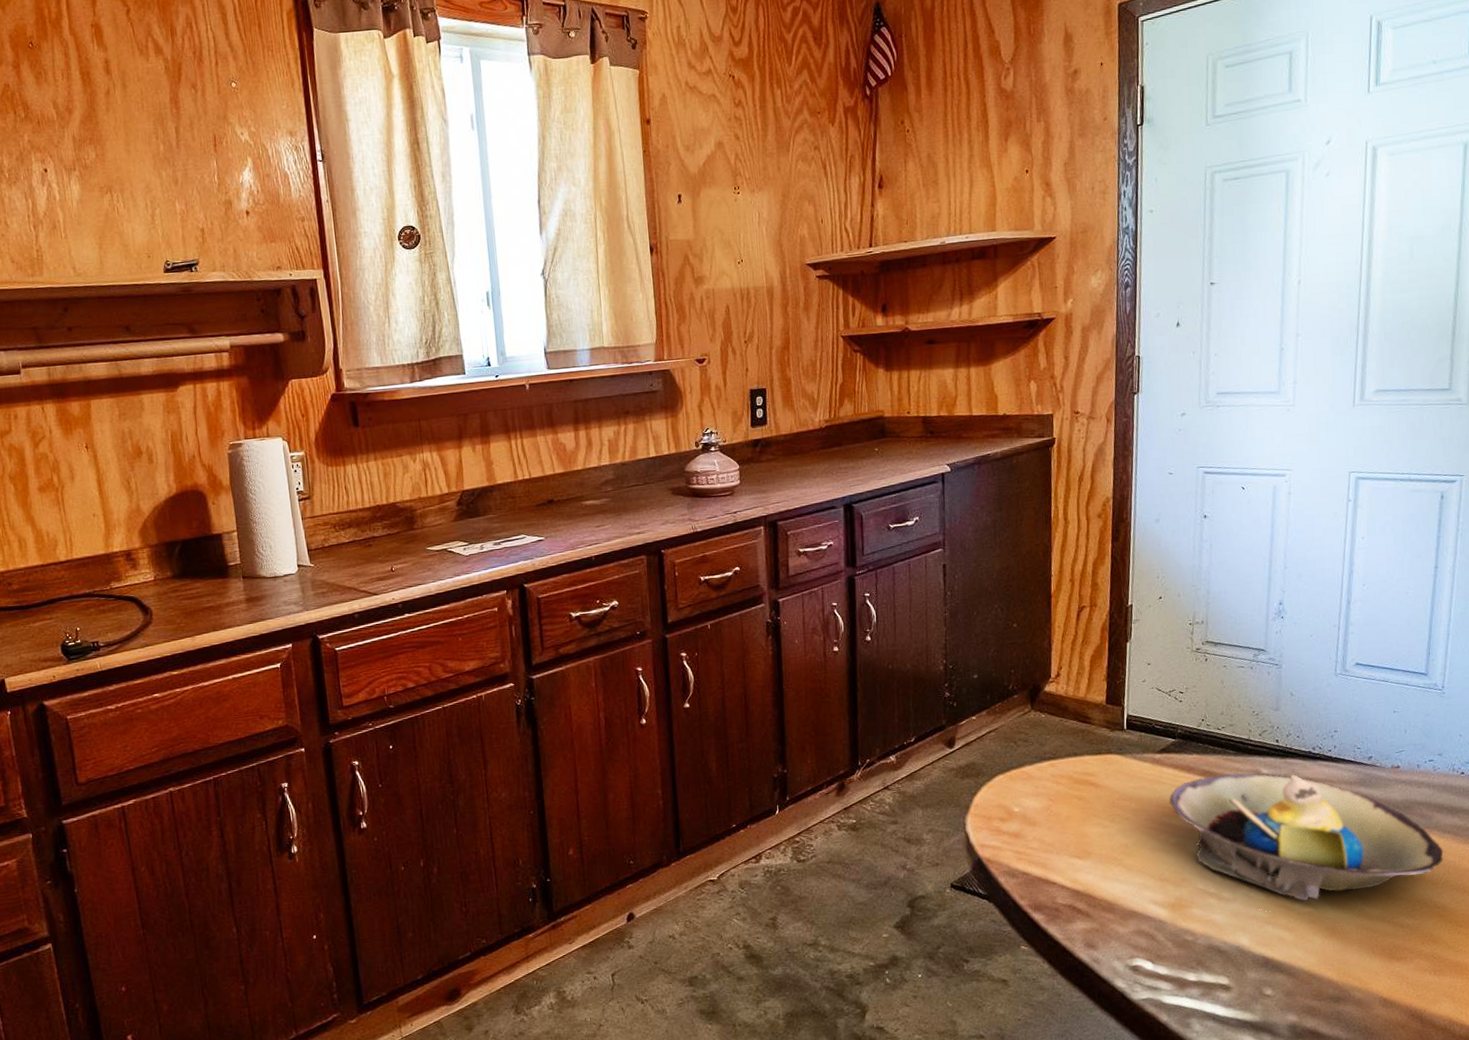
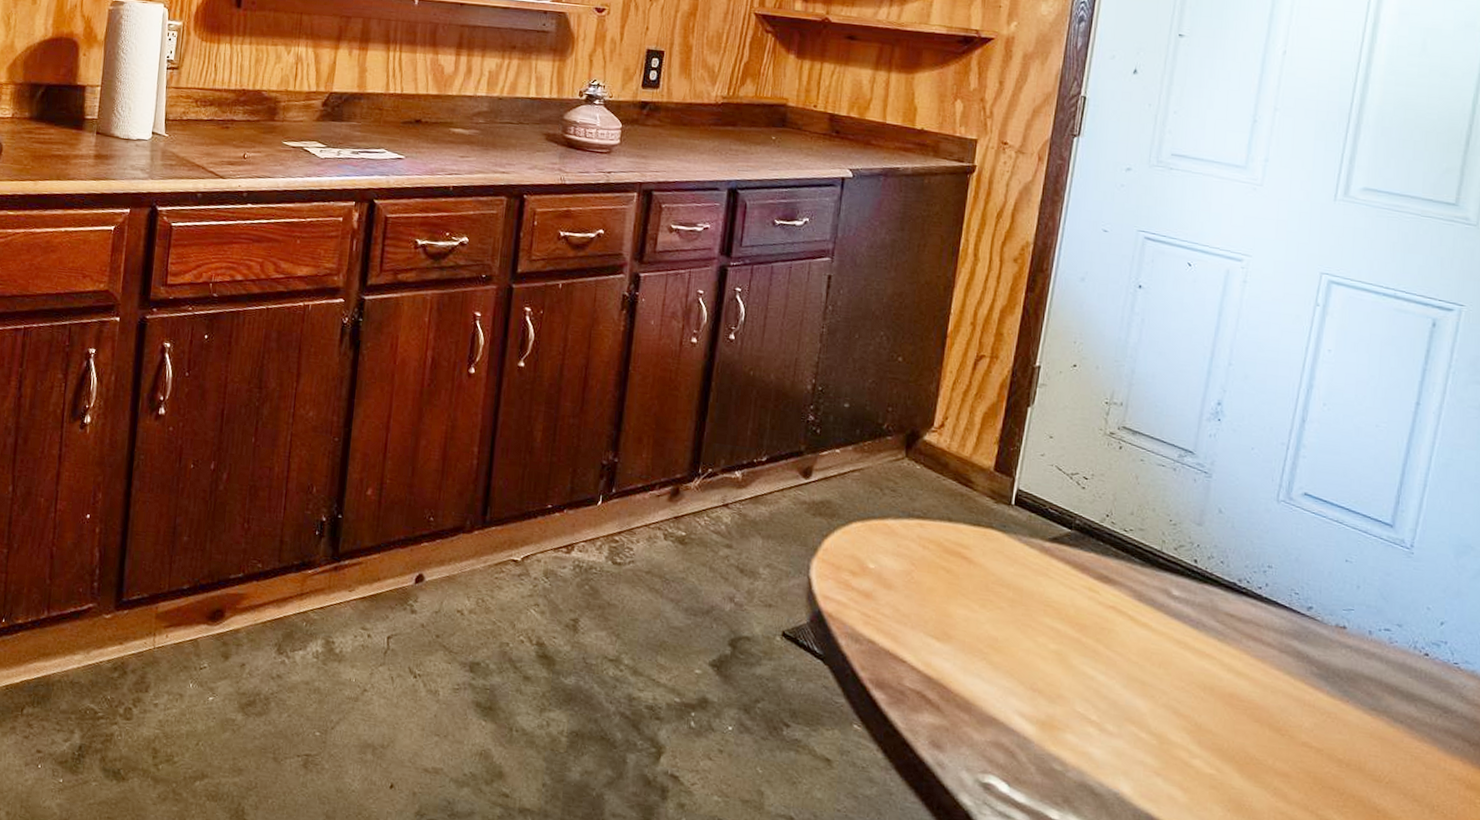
decorative bowl: present [1169,772,1444,902] -> none [1055,581,1392,765]

